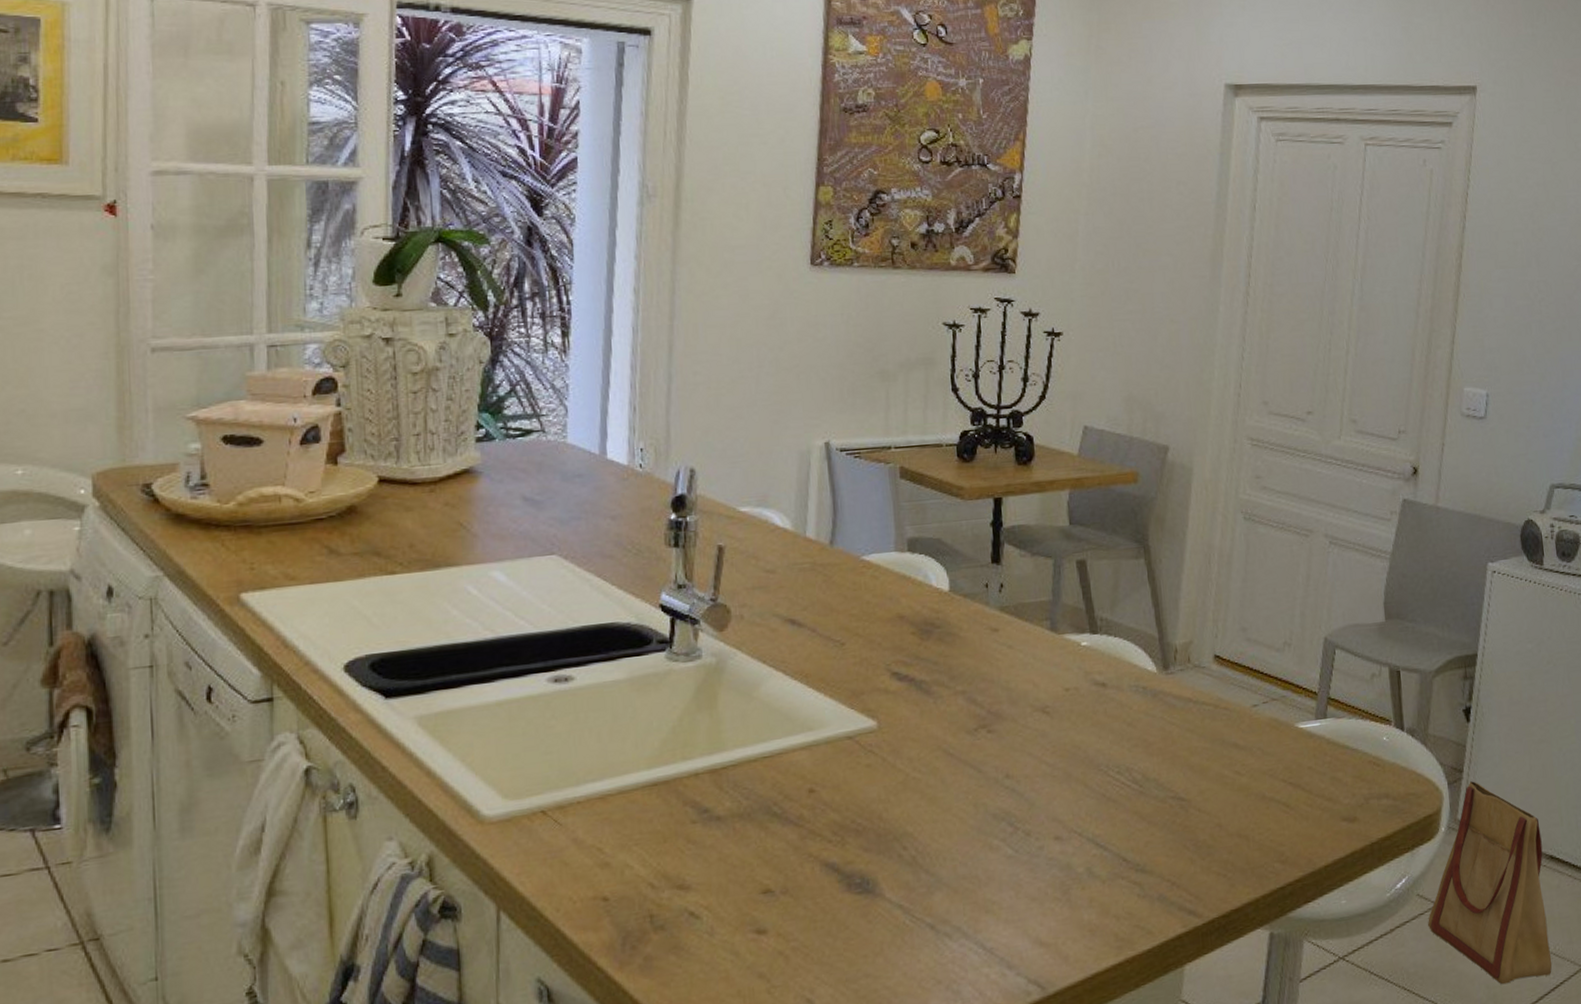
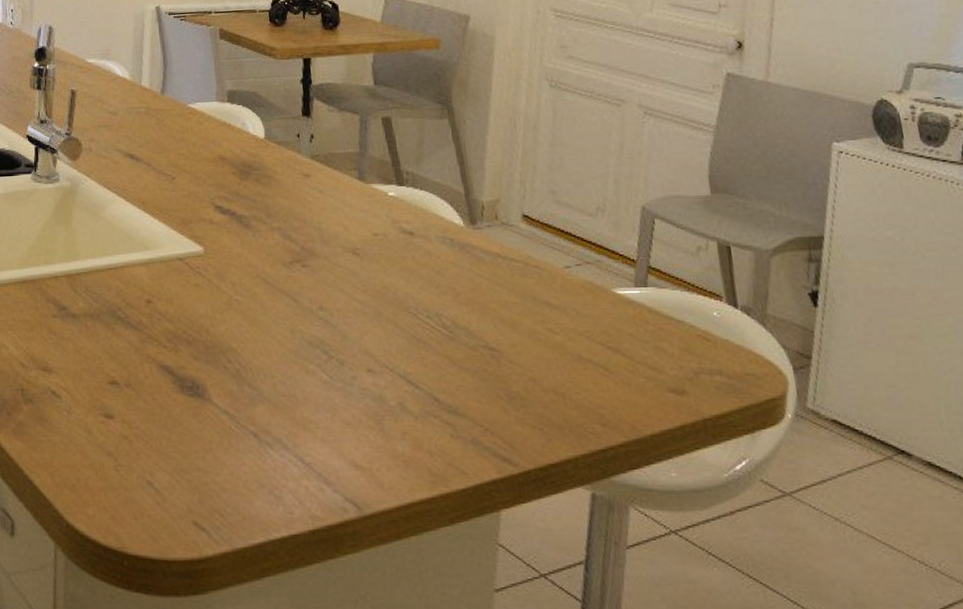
shopping bag: present [1428,781,1552,984] -> none [775,369,937,594]

